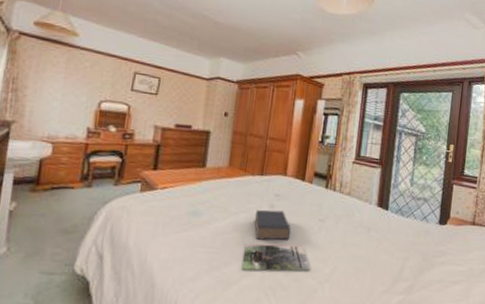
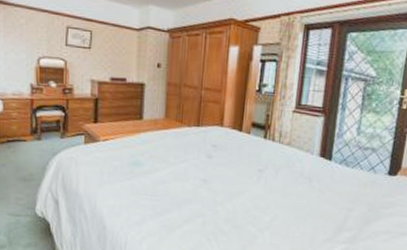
magazine: present [241,244,310,272] -> none [183,192,250,220]
book: present [254,210,291,240] -> none [192,160,230,190]

